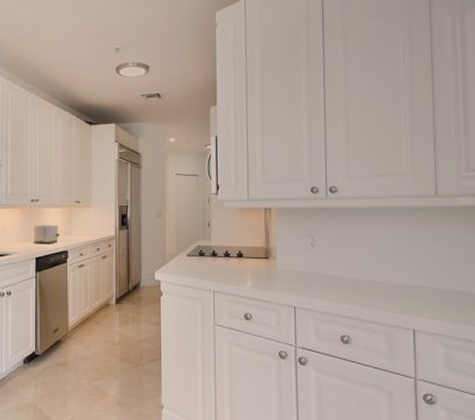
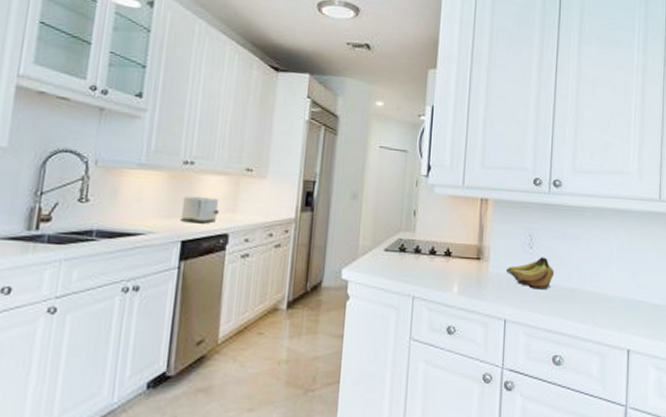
fruit: none [292,253,337,281] -> present [506,257,555,290]

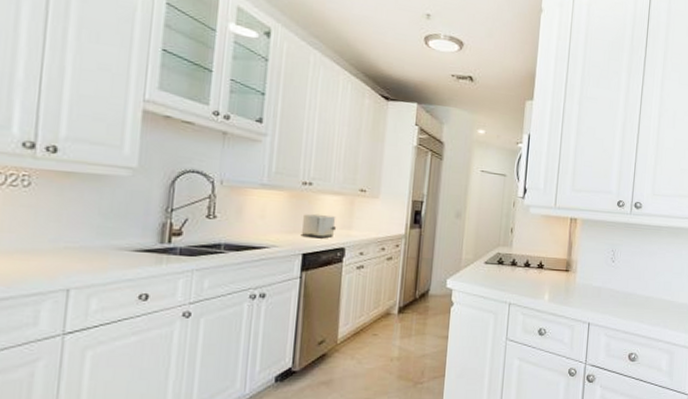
fruit: present [506,257,555,290] -> none [591,269,633,298]

